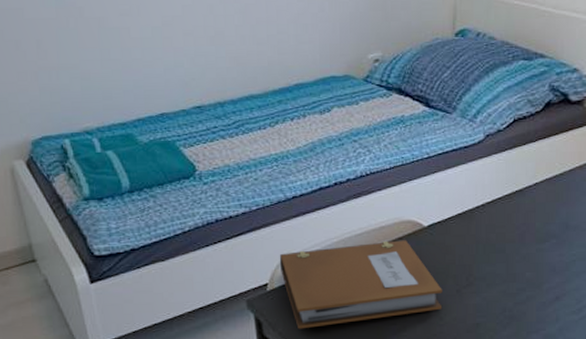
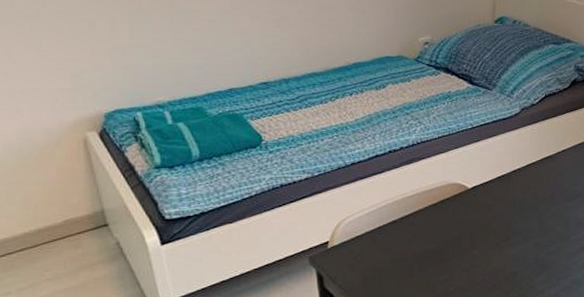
notebook: present [279,240,442,329] -> none [339,200,484,282]

